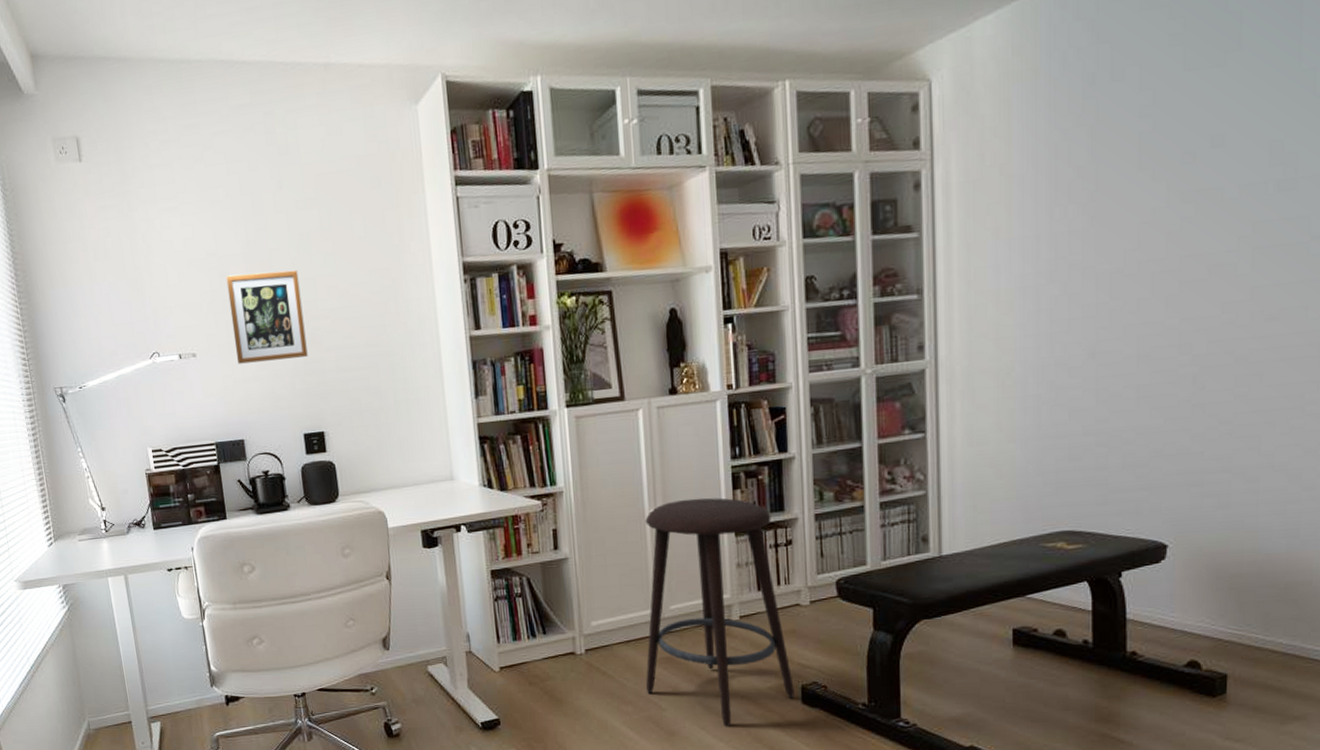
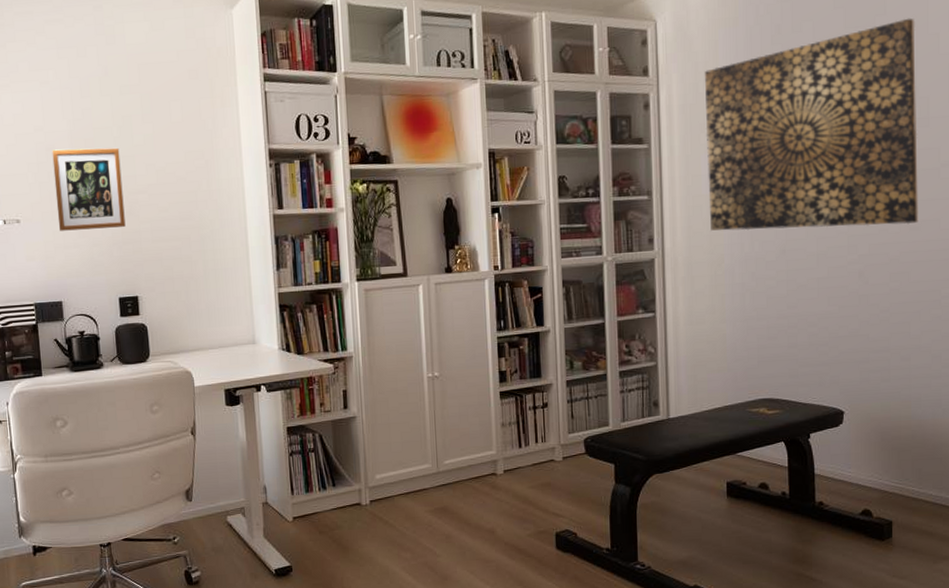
stool: present [645,497,795,727] -> none [422,364,550,571]
wall art: none [992,51,1283,333] -> present [704,18,919,231]

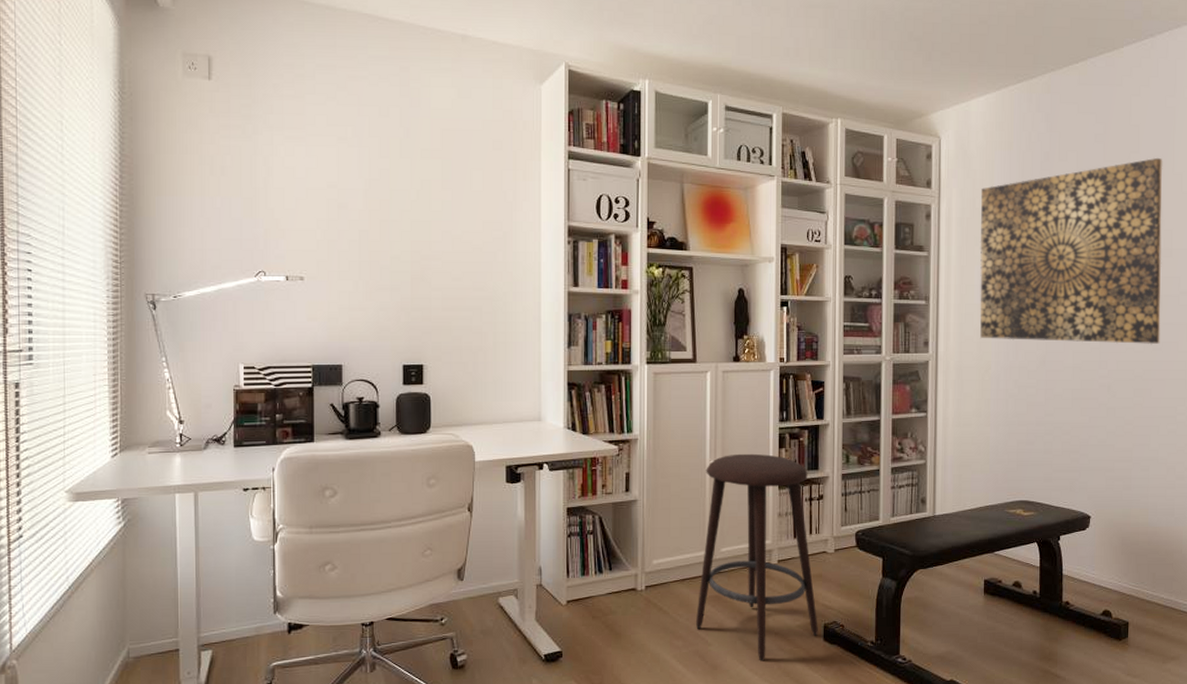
picture frame: present [52,147,126,231] -> none [344,208,416,292]
stool: none [422,364,550,571] -> present [695,453,818,661]

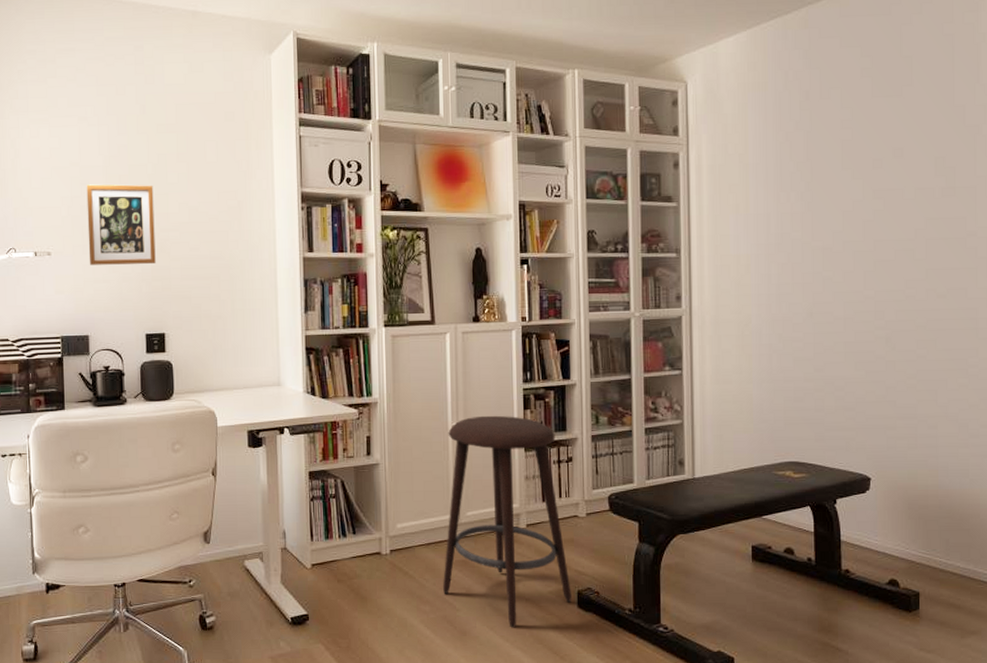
picture frame: none [344,208,416,292] -> present [86,184,156,265]
wall art: present [979,157,1163,345] -> none [733,89,945,292]

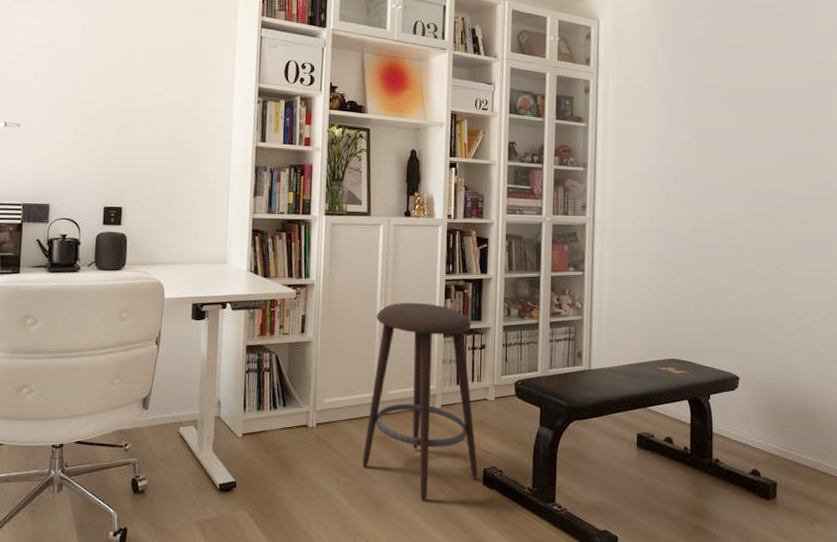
picture frame: present [86,184,156,265] -> none [56,64,123,142]

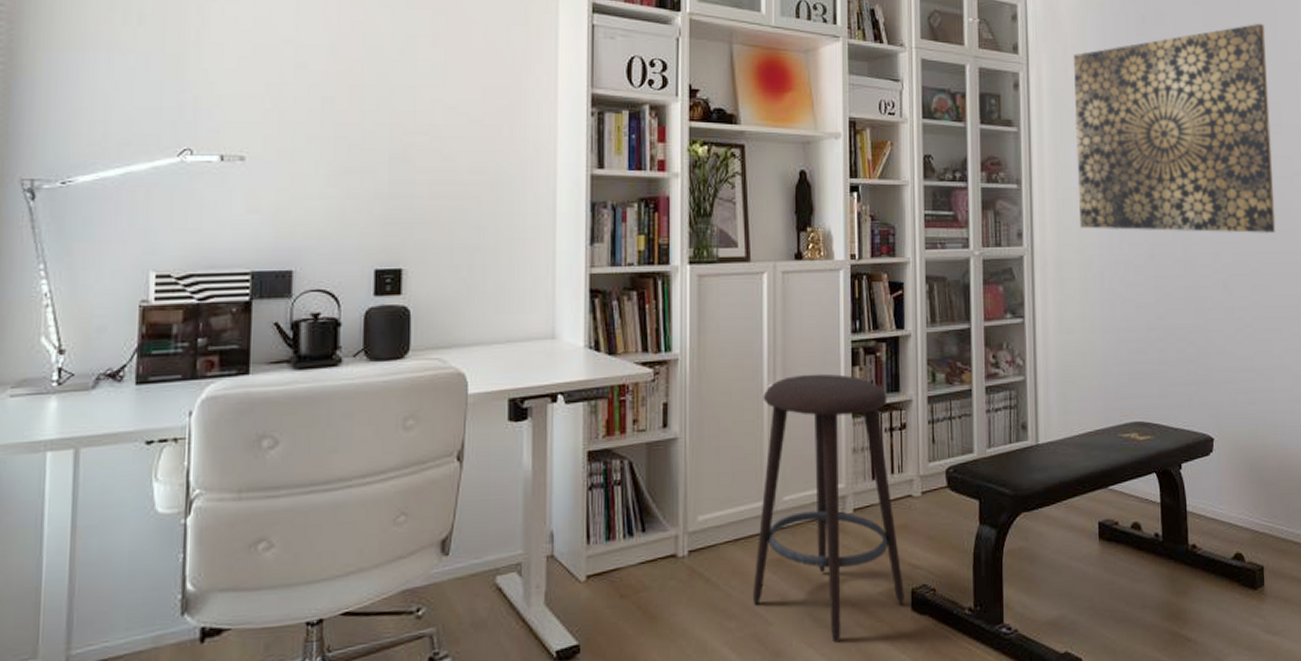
wall art: none [634,45,806,217] -> present [1073,23,1276,234]

